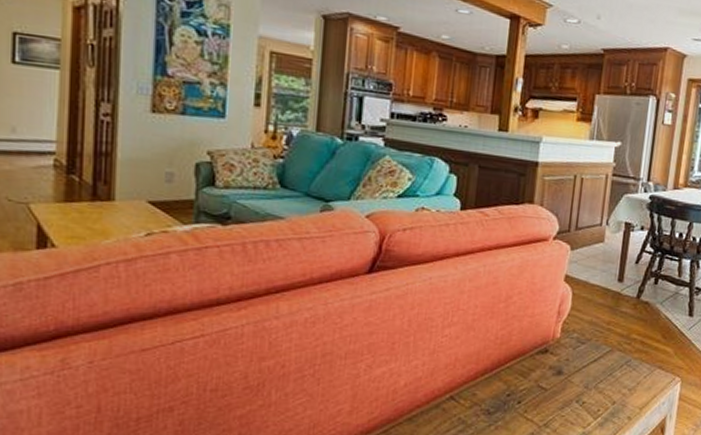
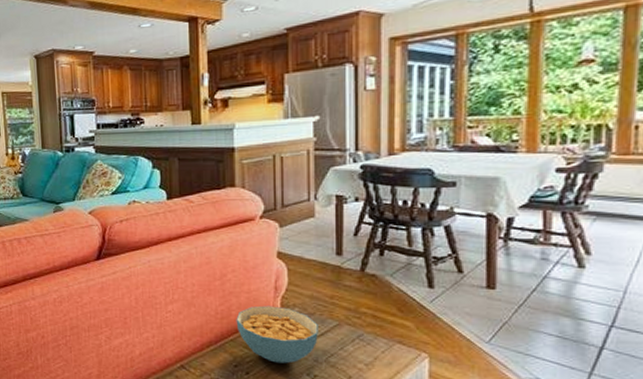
cereal bowl: none [515,330,593,391] -> present [236,305,318,363]

